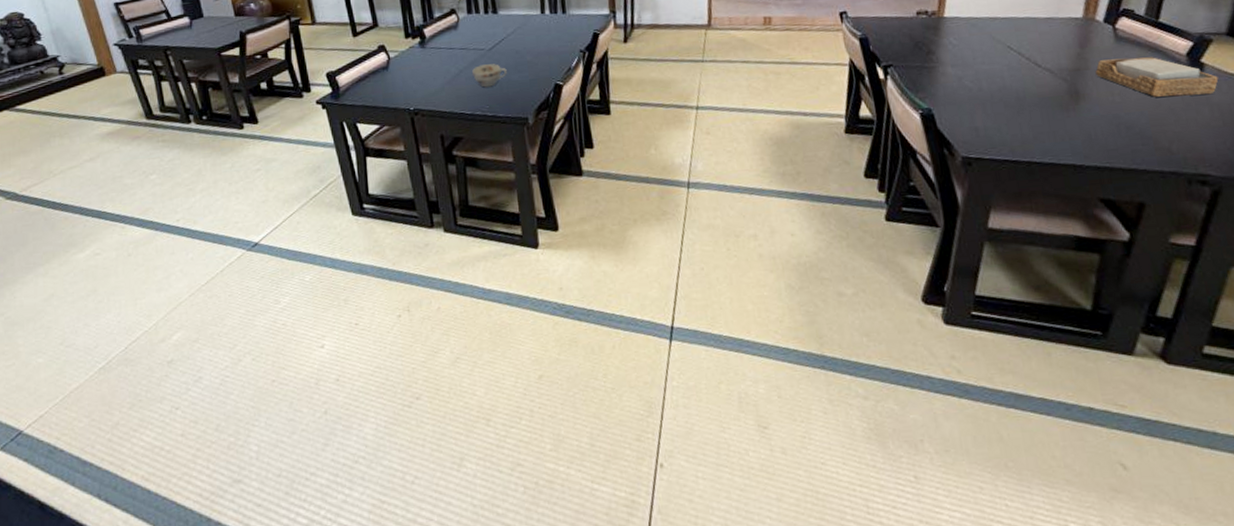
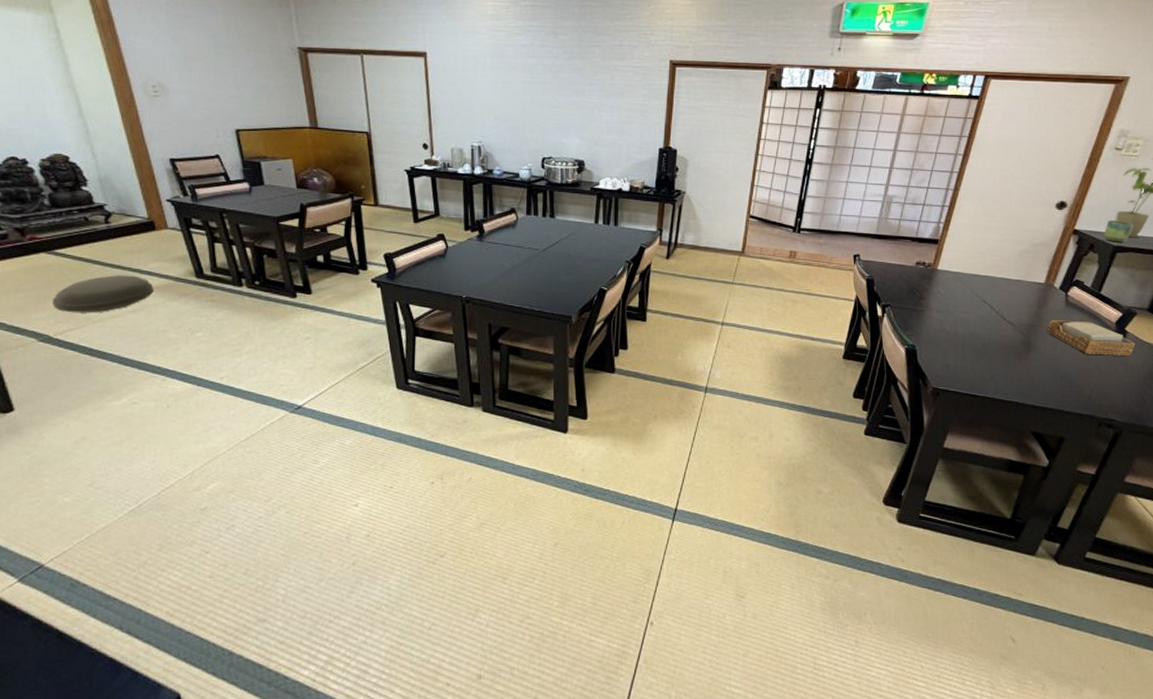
seat cushion: none [17,123,108,168] -> present [53,275,154,313]
teacup: present [472,64,507,88] -> none [525,264,557,285]

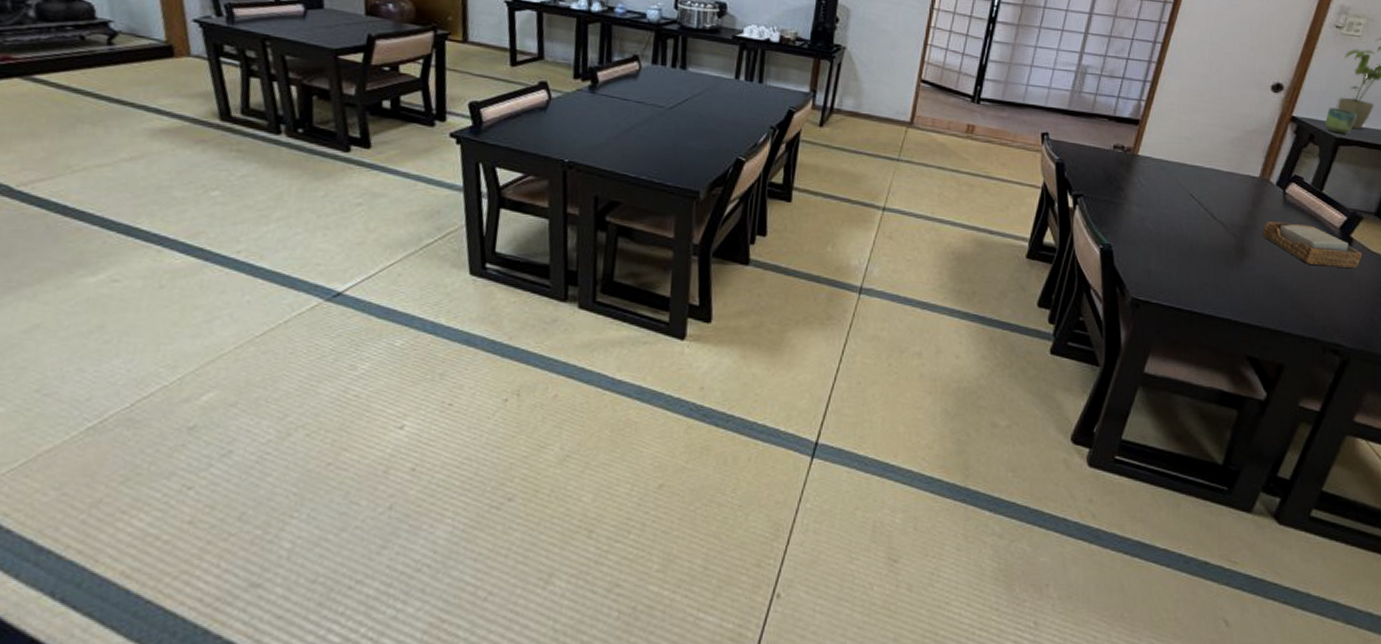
seat cushion: present [53,275,154,313] -> none [20,111,162,159]

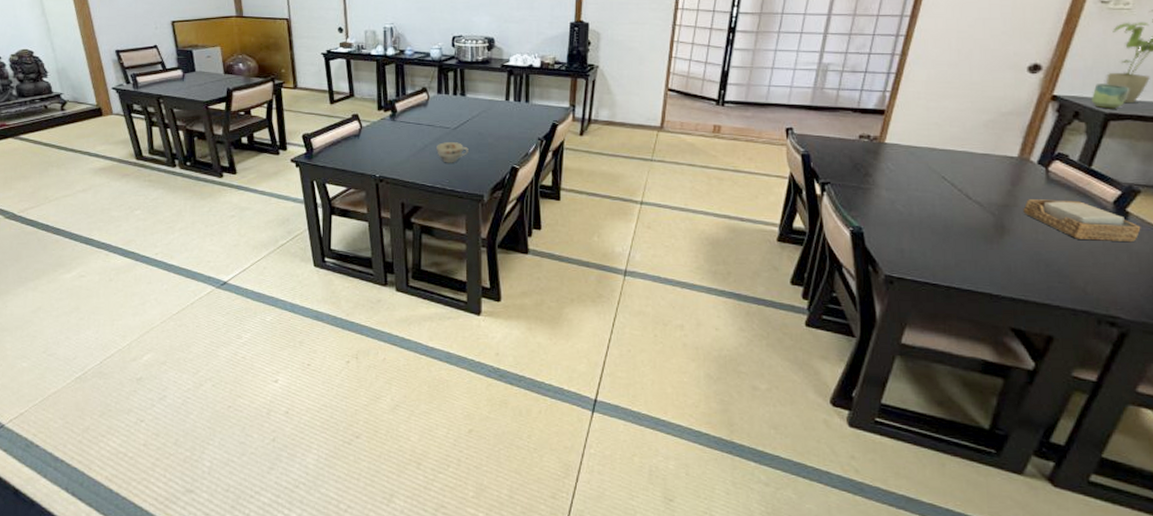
teacup: none [645,124,685,151] -> present [437,142,468,163]

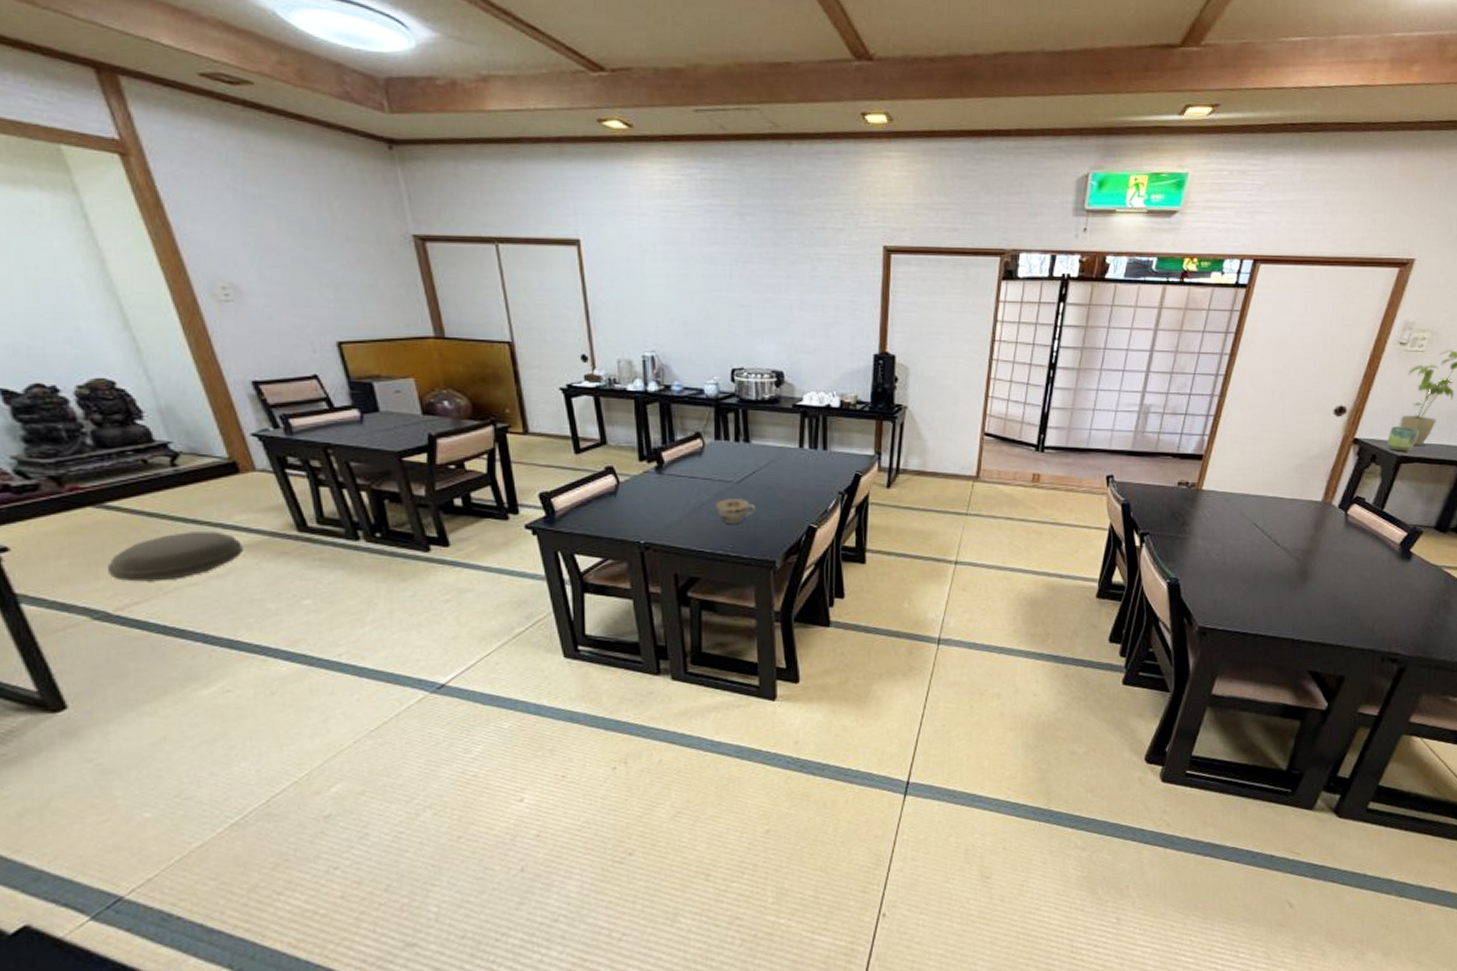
seat cushion: none [17,157,100,193] -> present [108,531,243,582]
napkin holder: present [1023,199,1141,243] -> none [1324,543,1421,582]

